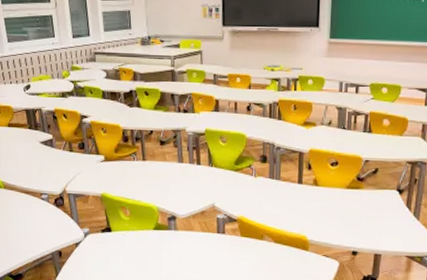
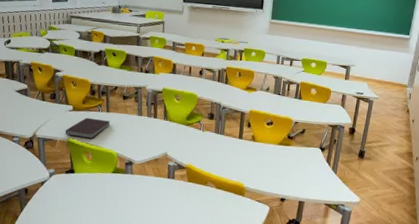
notebook: none [97,168,148,192] -> present [65,117,111,139]

